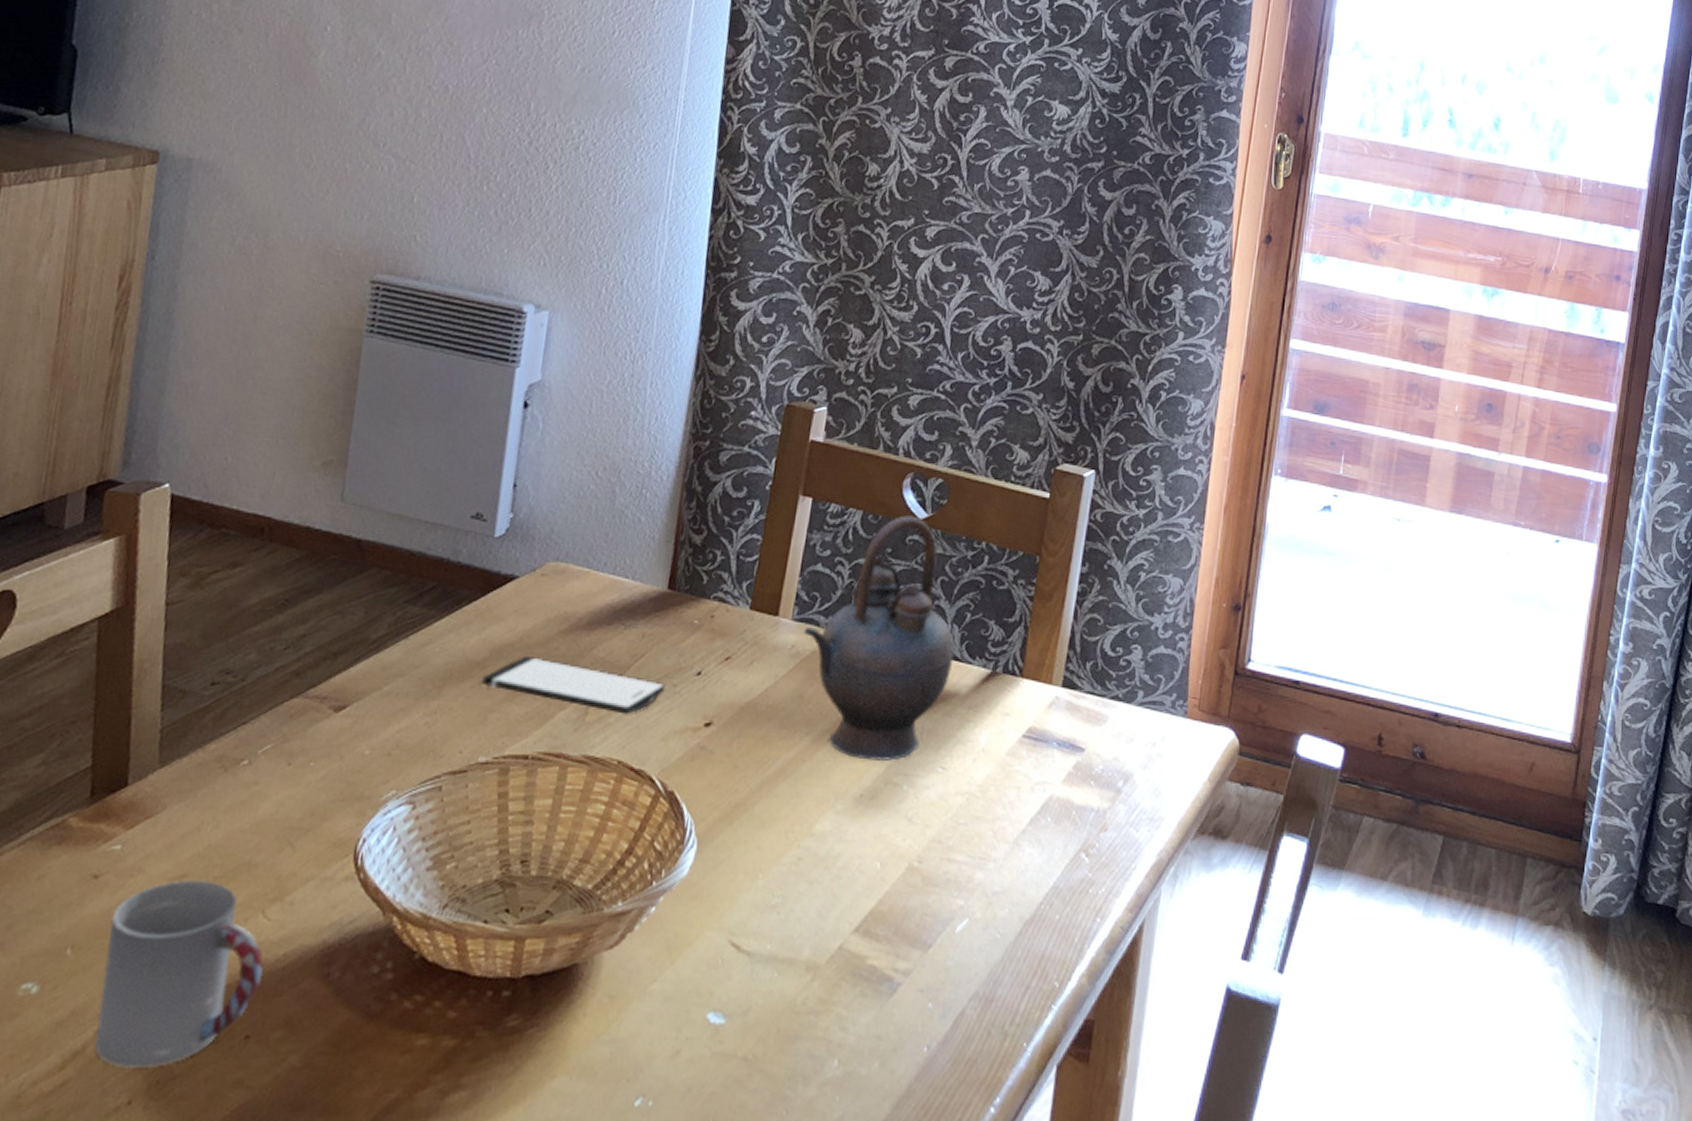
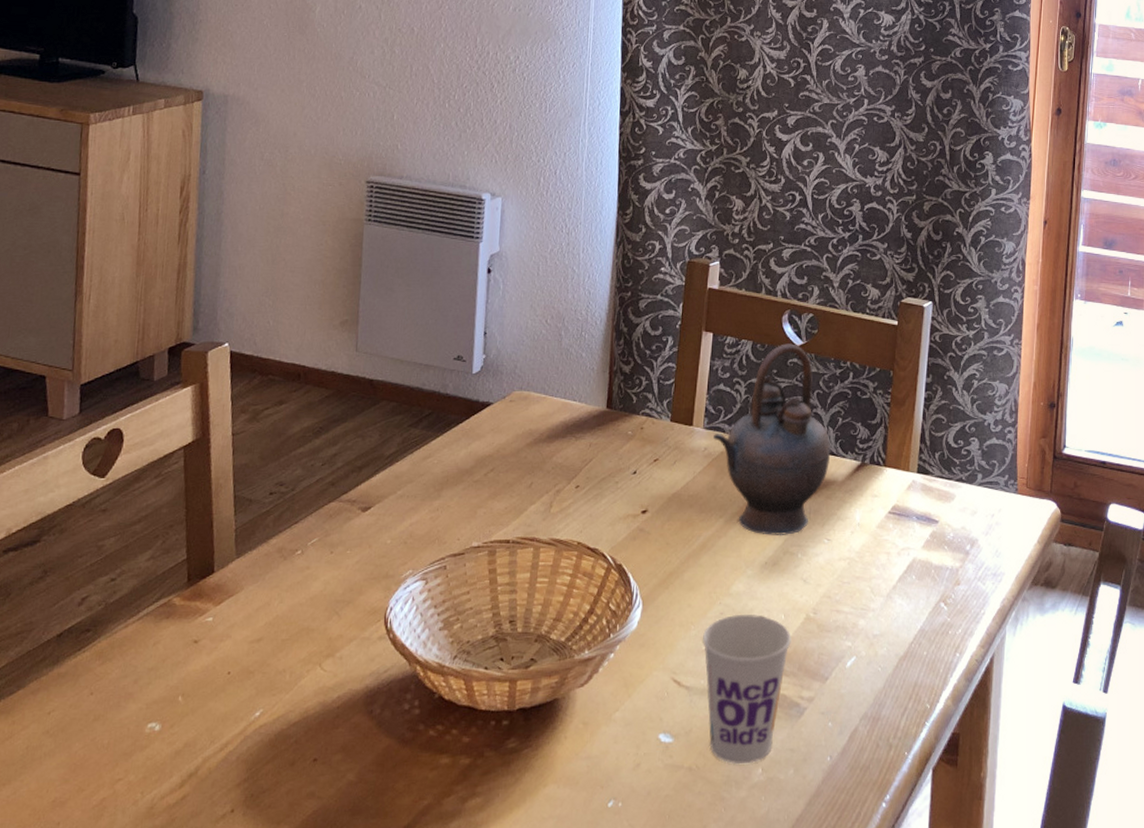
cup: present [94,879,264,1068] -> none [204,642,324,785]
smartphone: present [481,657,666,714] -> none [470,464,610,506]
cup: none [772,862,888,1055] -> present [703,615,791,765]

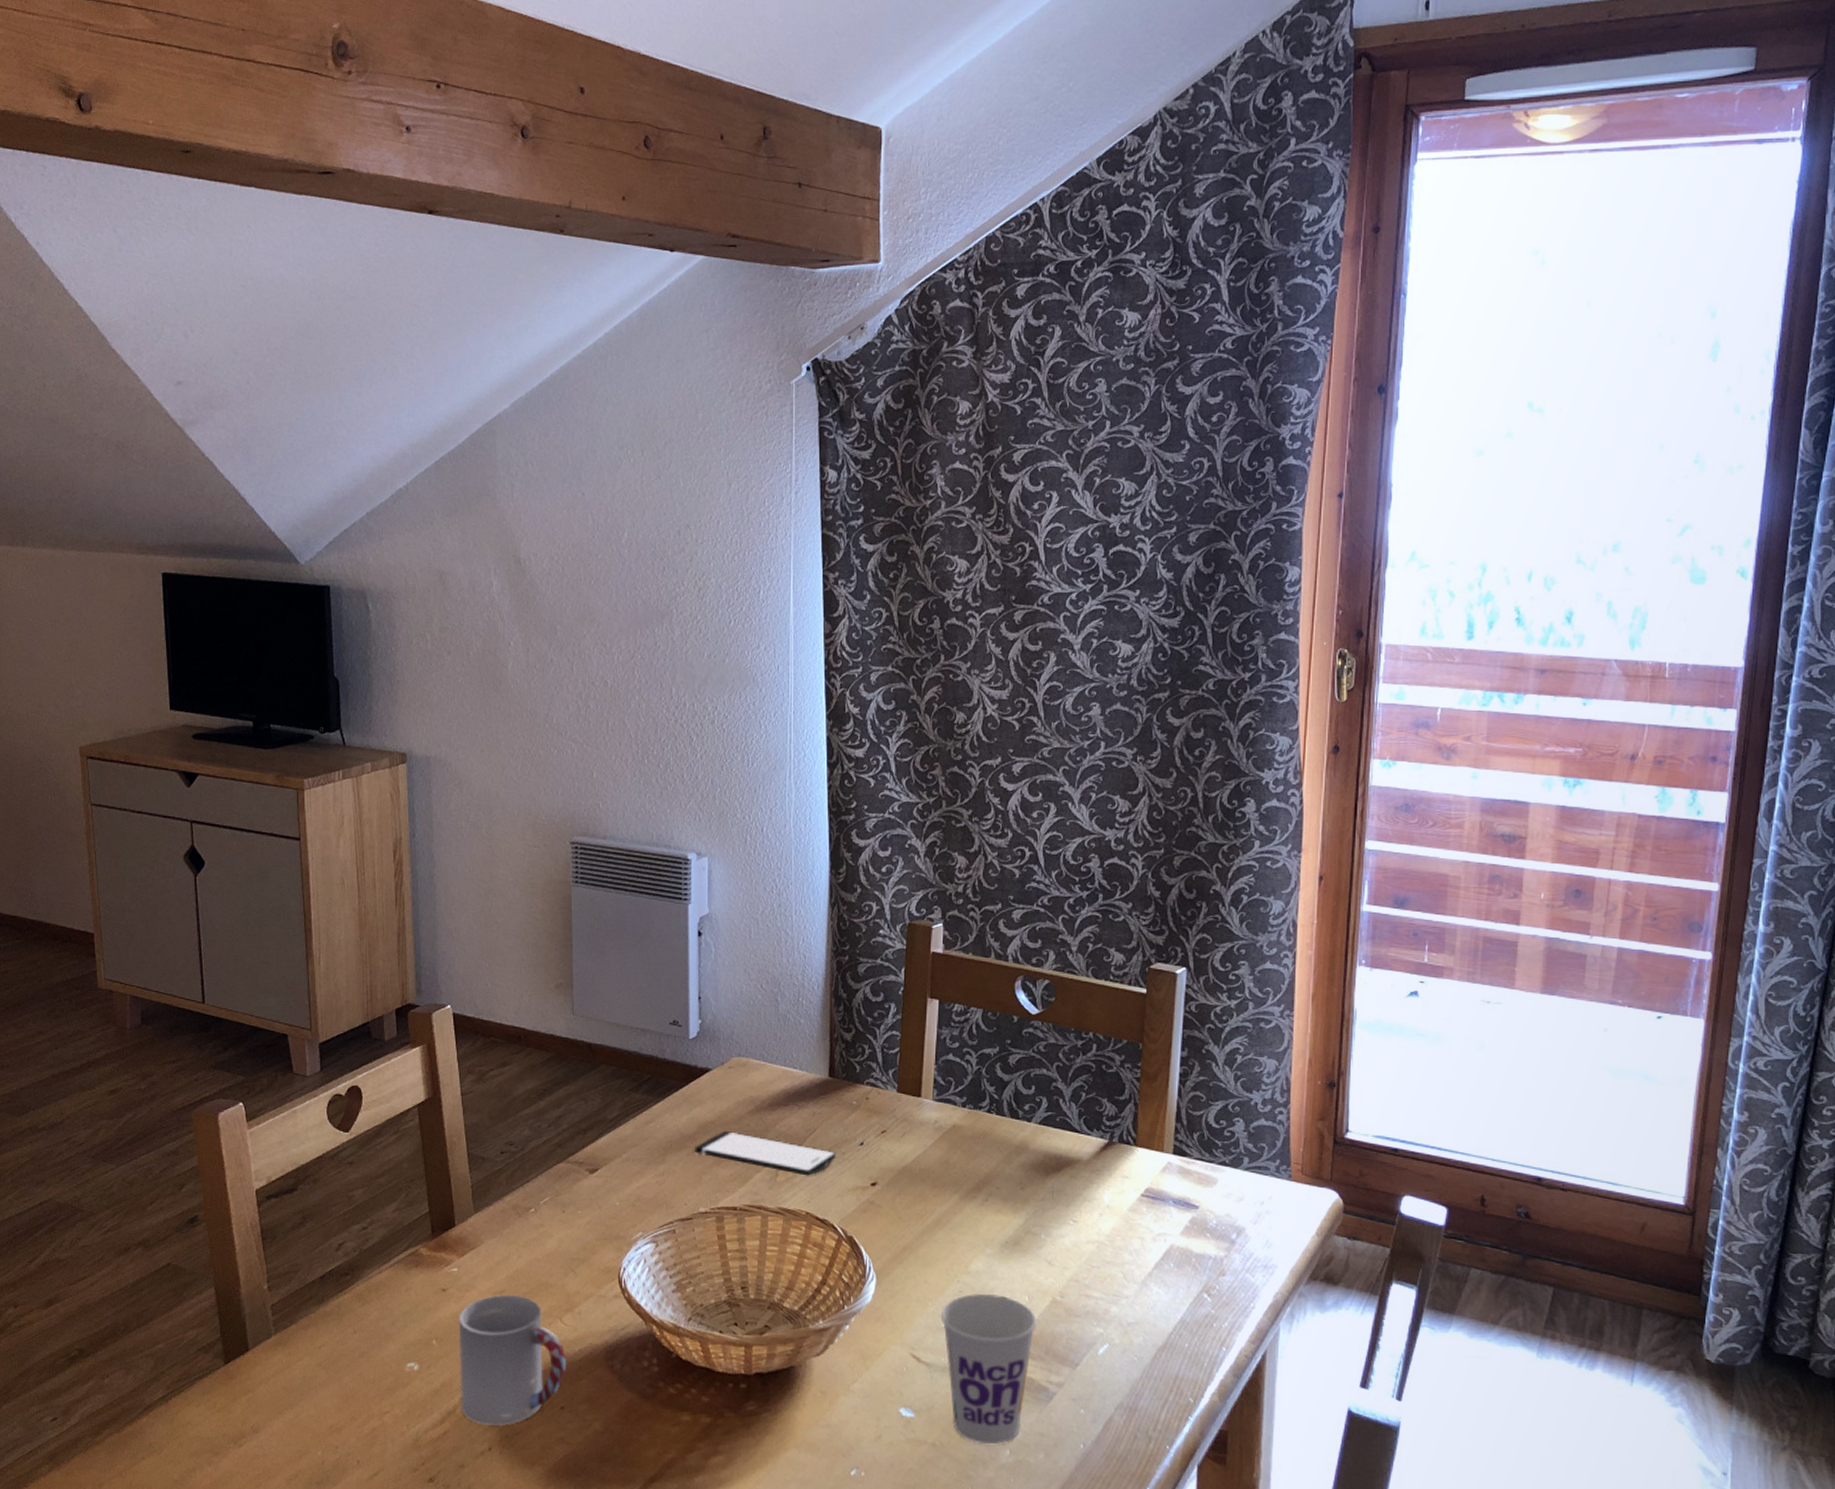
cup: none [204,642,324,785] -> present [458,1294,567,1425]
smartphone: none [470,464,610,506] -> present [694,1131,836,1176]
teapot: present [712,343,831,536] -> none [943,1012,1074,1216]

